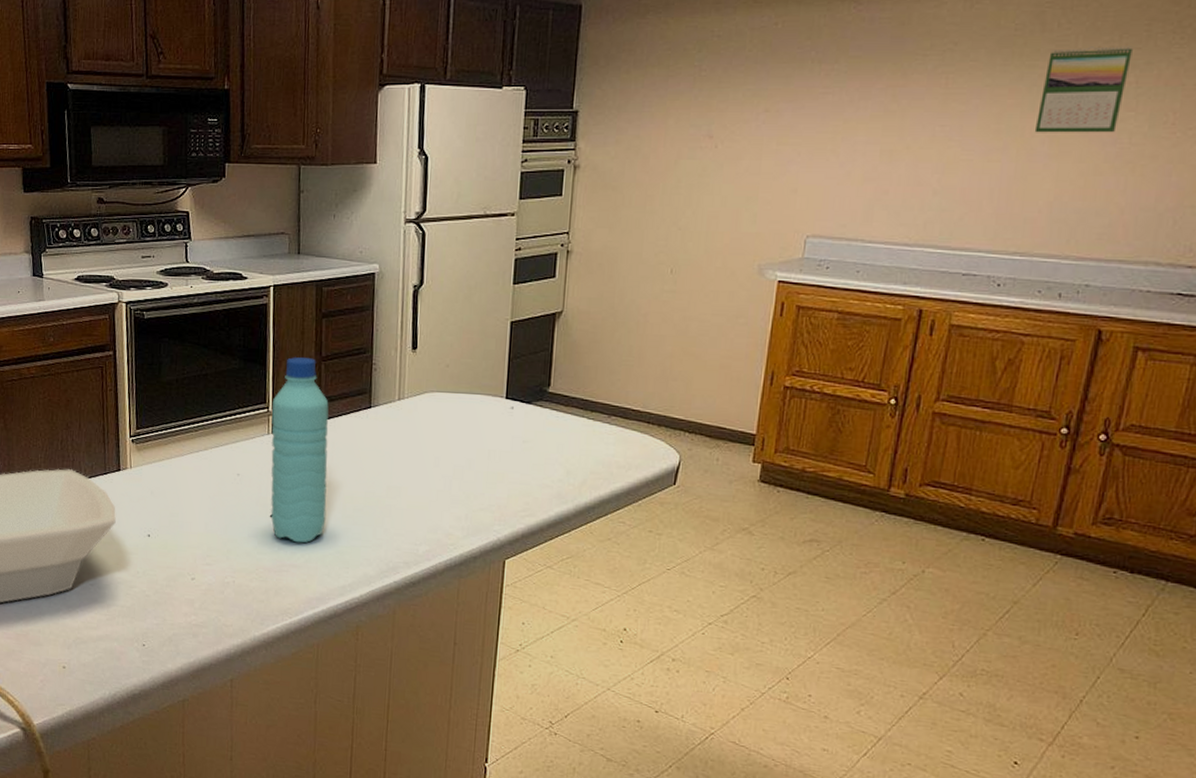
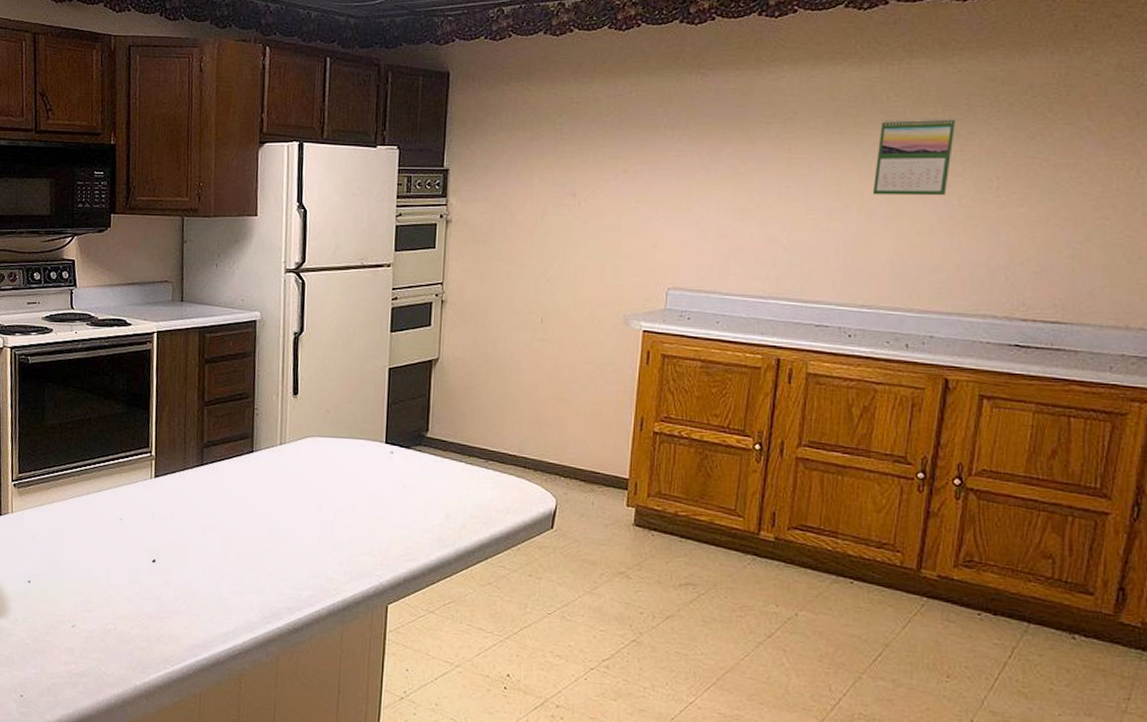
water bottle: present [270,357,329,543] -> none [152,402,212,589]

